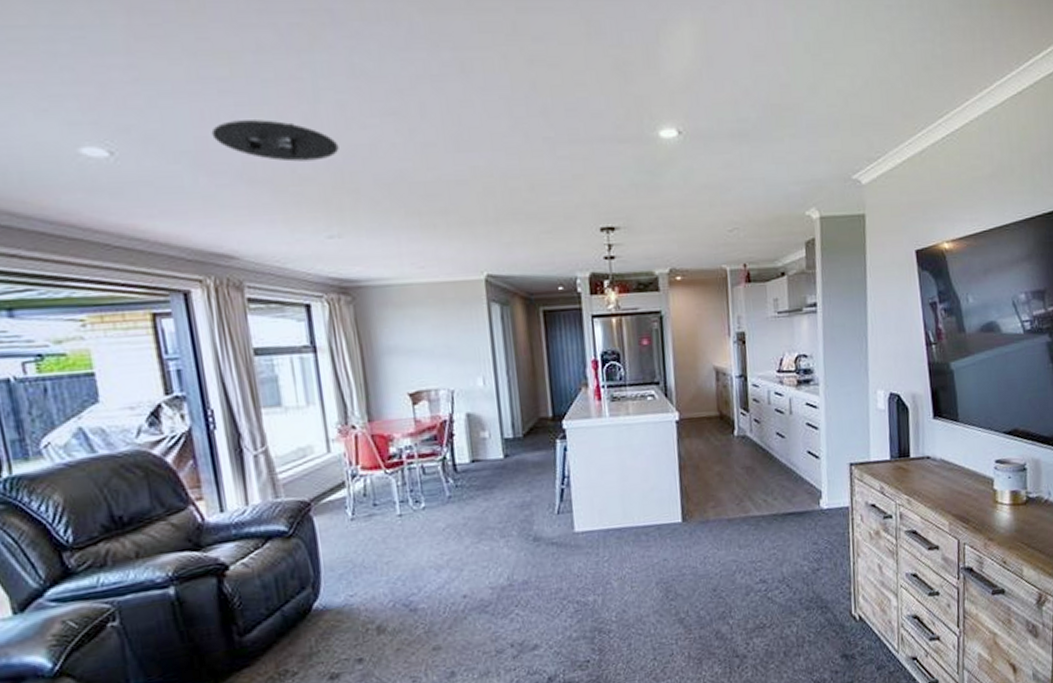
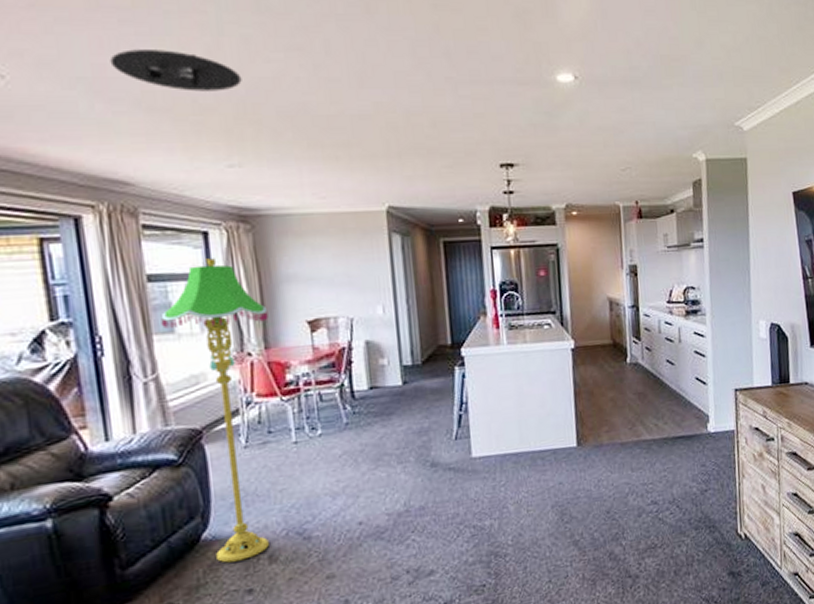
floor lamp: none [268,331,377,632] -> present [160,258,269,563]

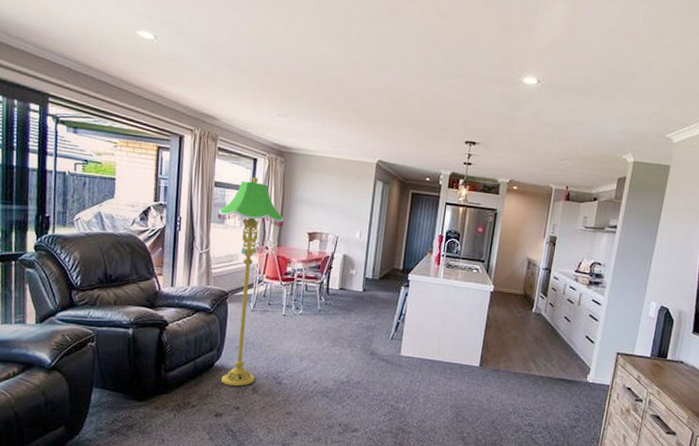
ceiling light: present [109,49,242,91] -> none [219,27,299,62]

